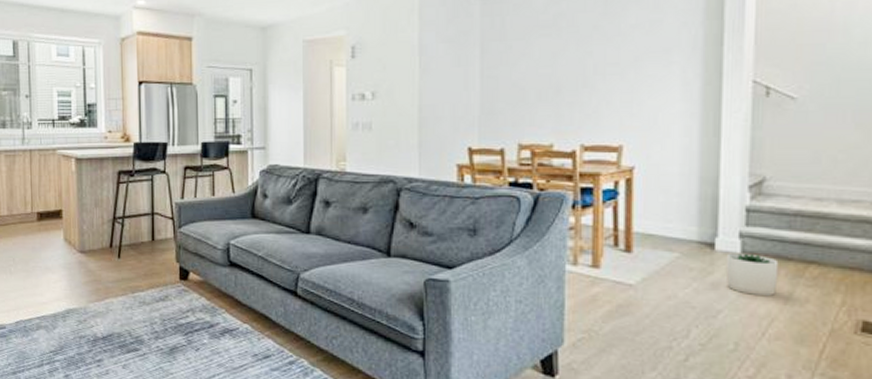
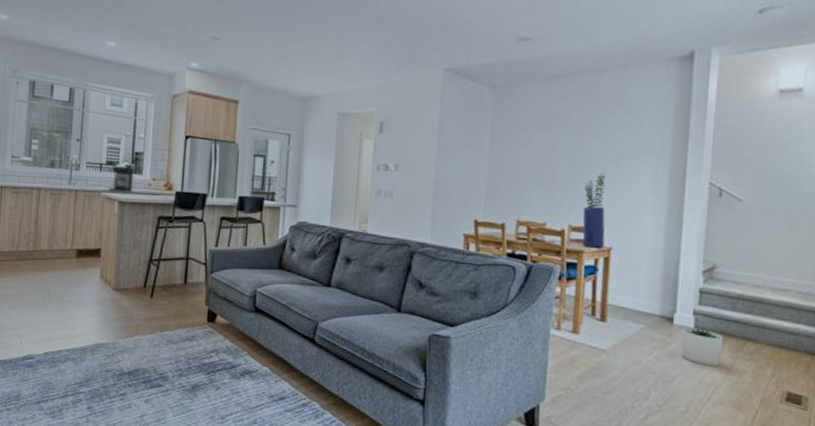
coffee maker: none [63,120,89,149] -> present [108,166,134,193]
vase: none [597,80,625,170] -> present [582,172,606,249]

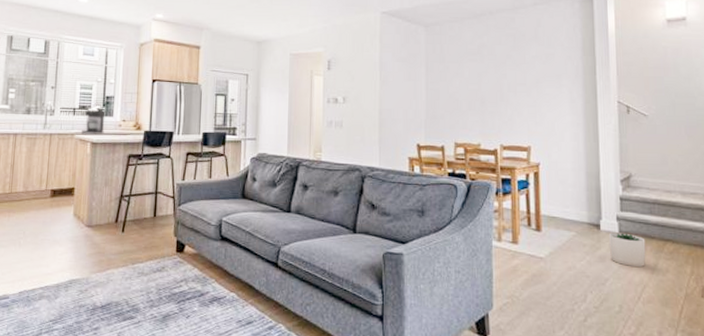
vase: present [582,172,606,249] -> none [511,96,533,165]

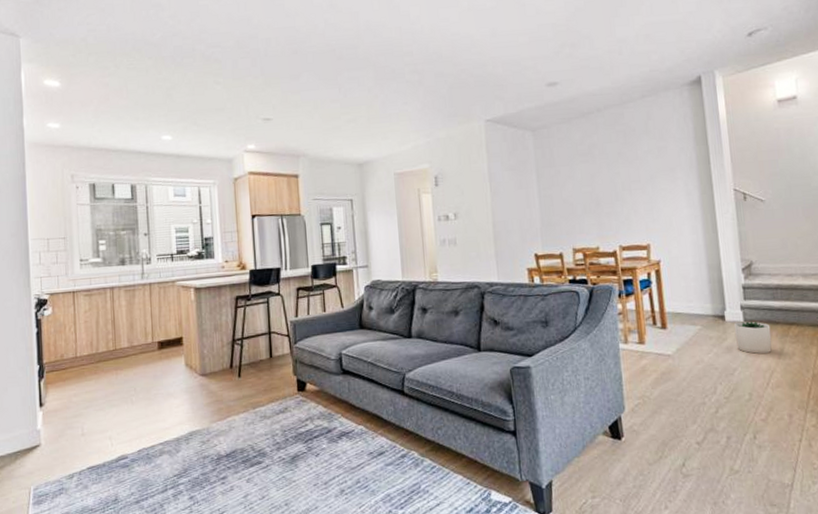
coffee maker: present [80,110,106,135] -> none [181,253,207,280]

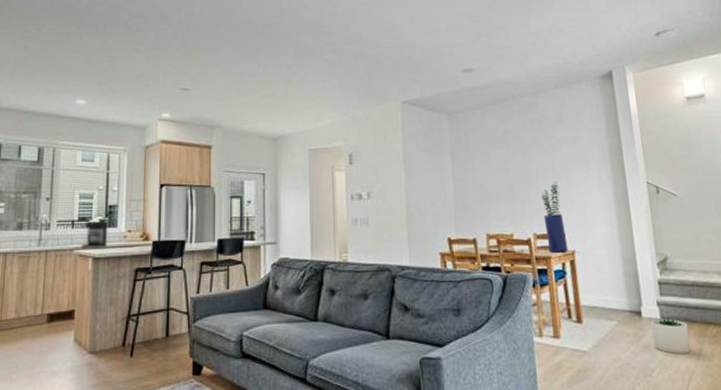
coffee maker: none [181,253,207,280] -> present [80,221,108,249]
vase: none [627,193,654,264] -> present [541,182,568,254]

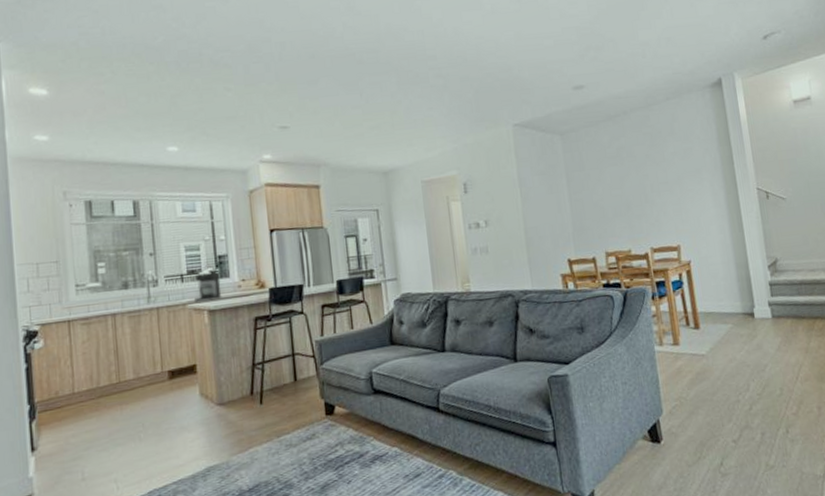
vase: present [541,182,568,254] -> none [657,195,684,266]
planter: present [650,318,690,355] -> none [762,317,799,349]

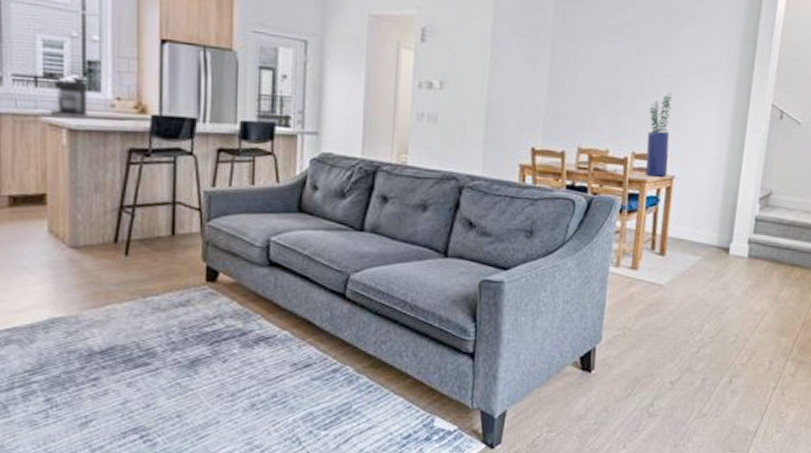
vase: none [657,195,684,266] -> present [646,92,673,178]

